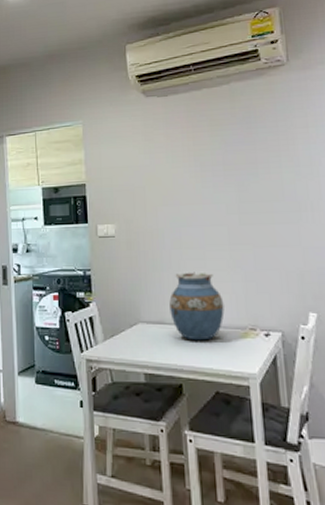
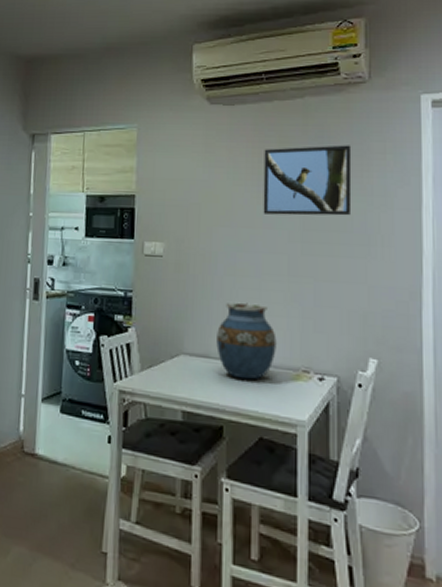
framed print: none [198,122,281,191] -> present [263,145,352,216]

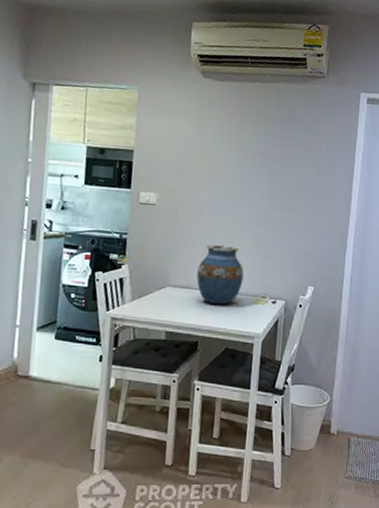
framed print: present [263,145,352,216] -> none [240,121,310,180]

